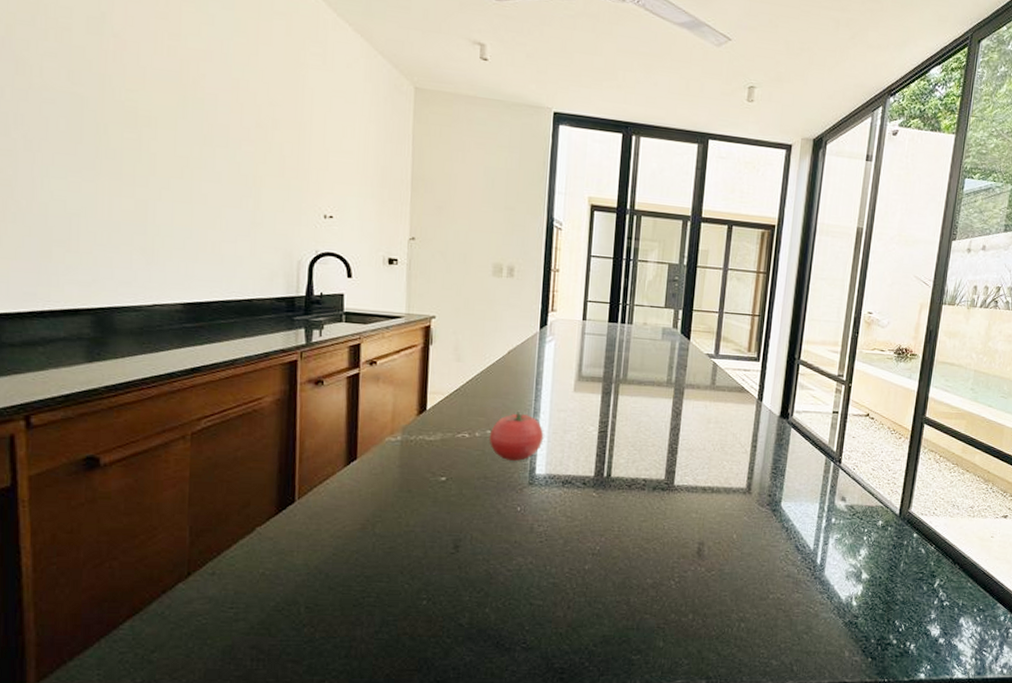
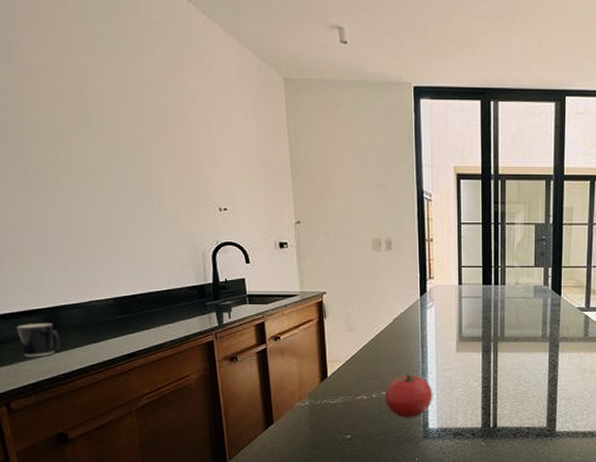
mug: none [55,324,110,365] -> present [16,322,62,358]

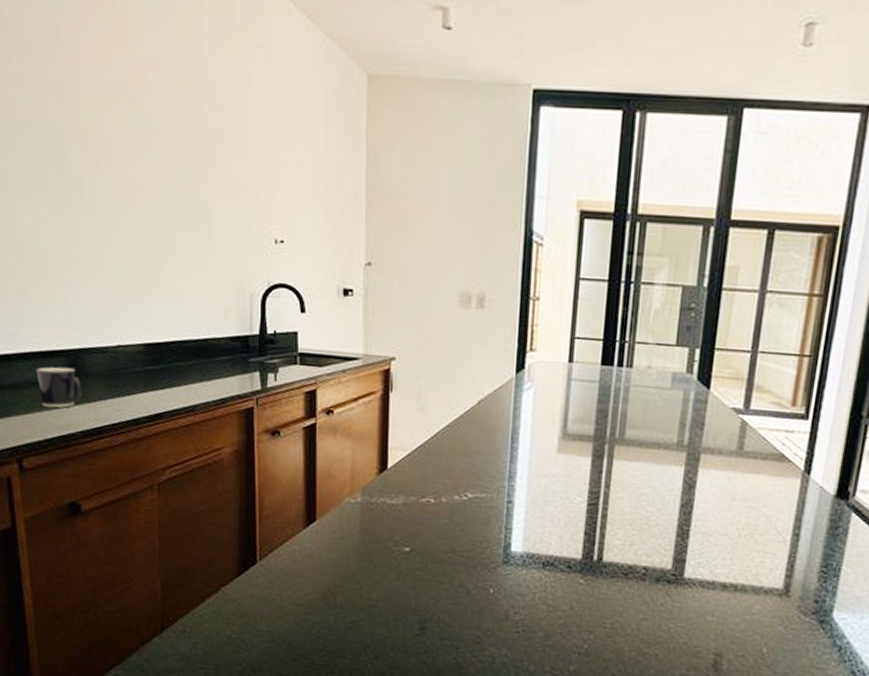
tomato: present [384,373,433,418] -> none [456,475,521,535]

